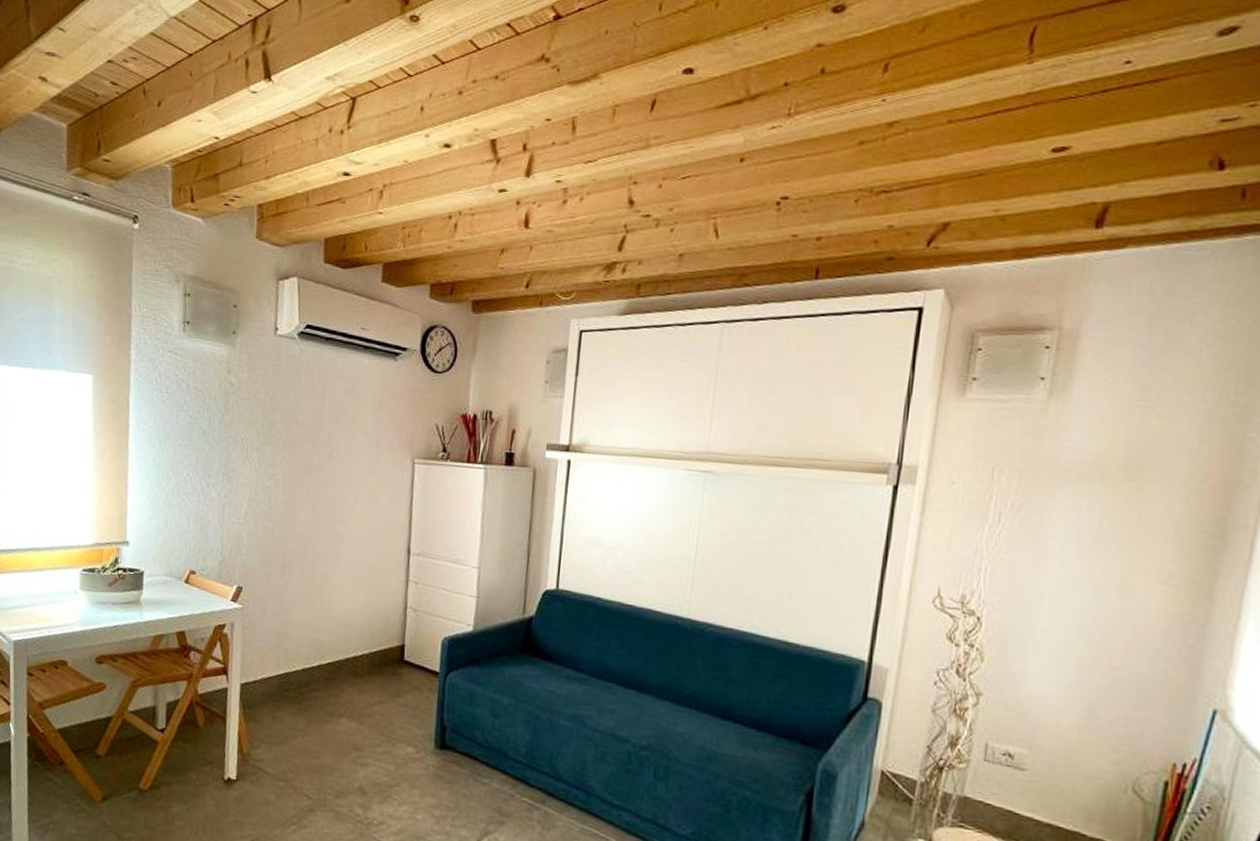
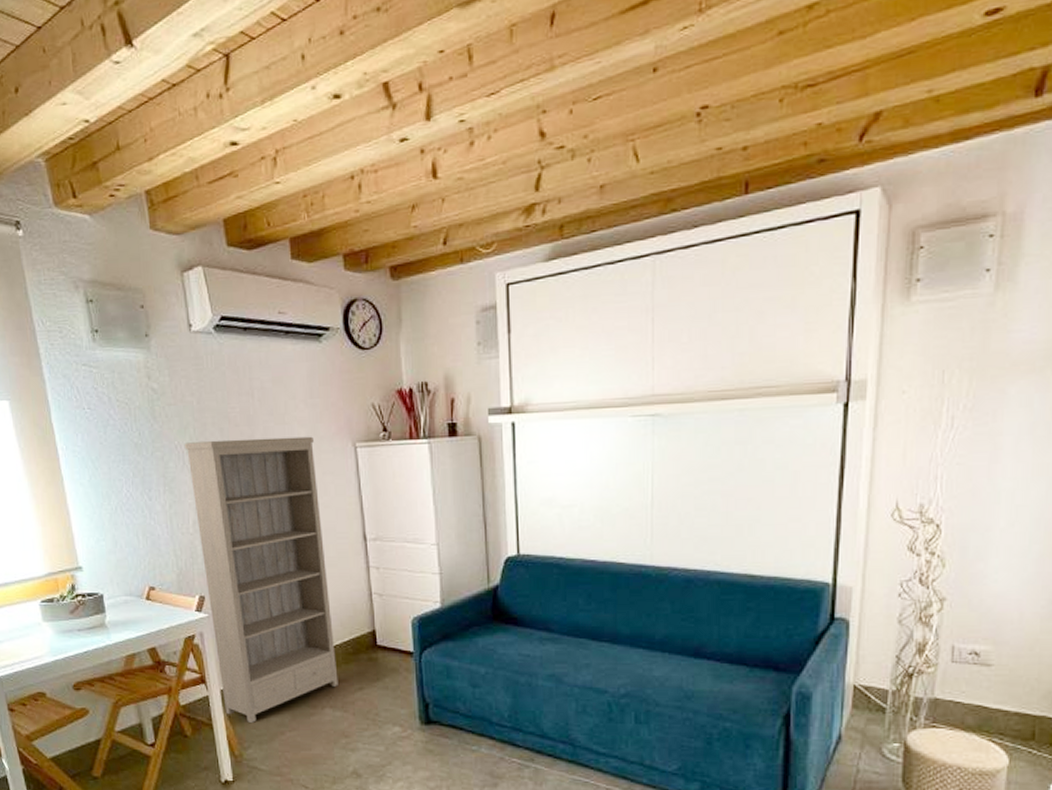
bookshelf: none [241,436,375,723] -> present [185,436,338,724]

